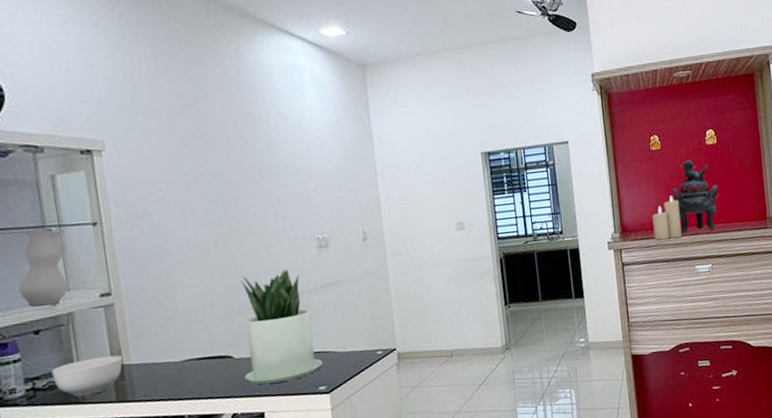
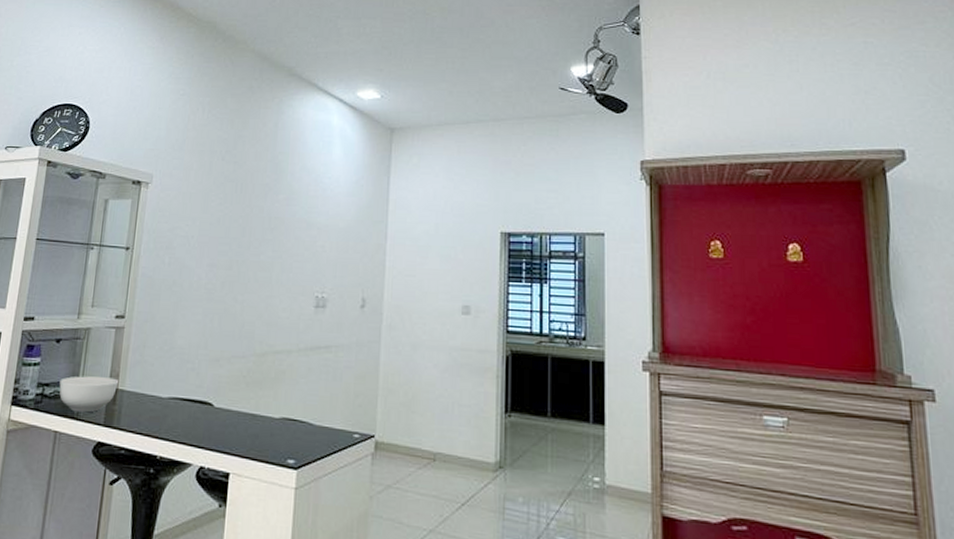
vase: present [18,229,69,307] -> none [55,245,104,318]
planter: present [240,269,323,385] -> none [218,322,296,445]
candle: present [652,195,682,240] -> none [705,318,746,374]
incense burner: present [672,160,719,233] -> none [735,277,803,373]

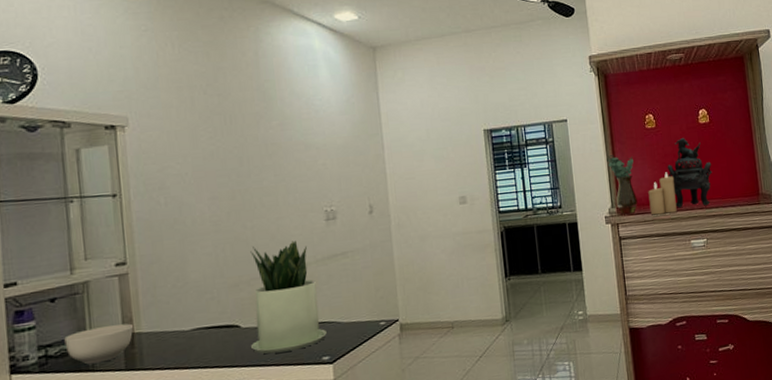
planter: none [218,322,296,445] -> present [250,240,327,354]
vase: none [652,283,690,364] -> present [606,154,638,214]
candle: none [705,318,746,374] -> present [648,172,677,215]
incense burner: none [735,277,803,373] -> present [667,138,713,208]

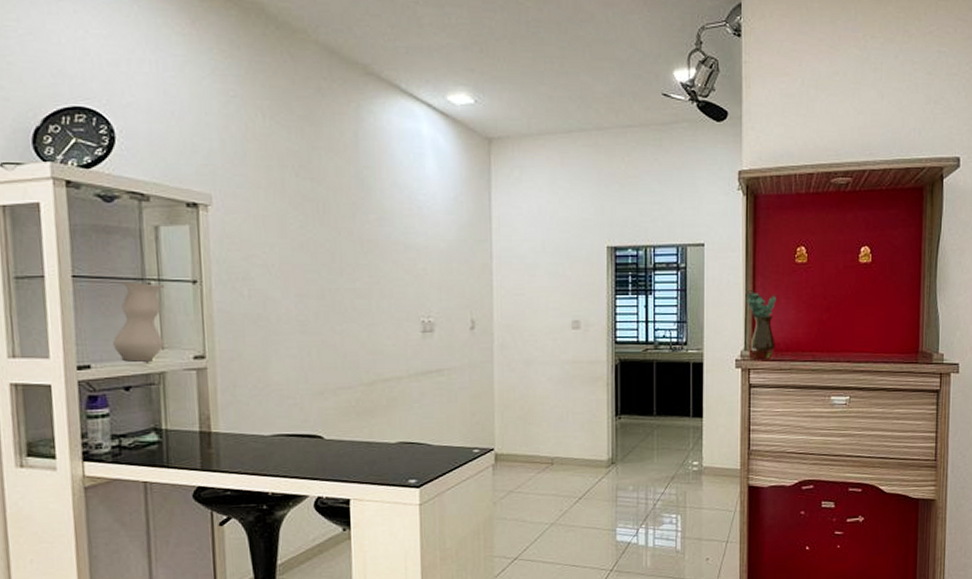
vase: none [38,201,87,275] -> present [113,282,165,362]
bowl: present [64,323,134,365] -> none [139,421,211,460]
planter: present [250,240,327,354] -> none [332,351,415,470]
candle: present [648,172,677,215] -> none [788,316,820,364]
incense burner: present [667,138,713,208] -> none [814,278,867,359]

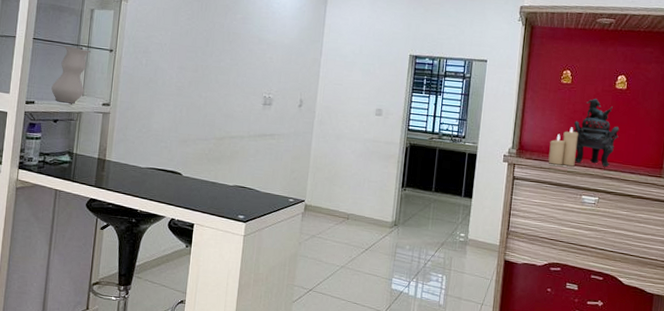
vase: present [745,289,776,359] -> none [516,99,543,158]
candle: none [788,316,820,364] -> present [548,127,578,166]
incense burner: none [814,278,867,359] -> present [573,99,620,168]

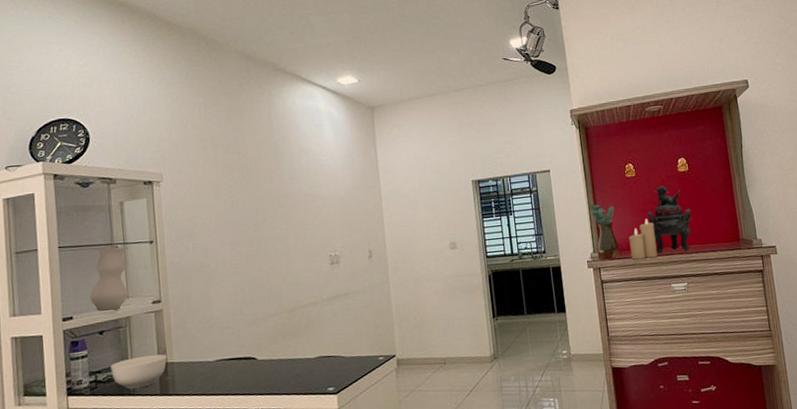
bowl: none [57,148,107,177] -> present [110,354,167,389]
vase: none [516,99,543,158] -> present [588,202,619,259]

